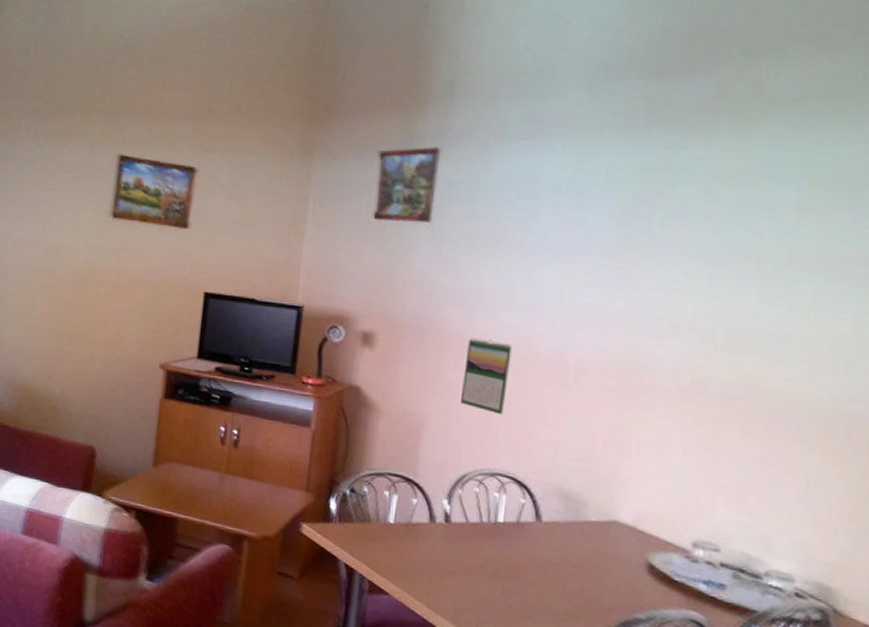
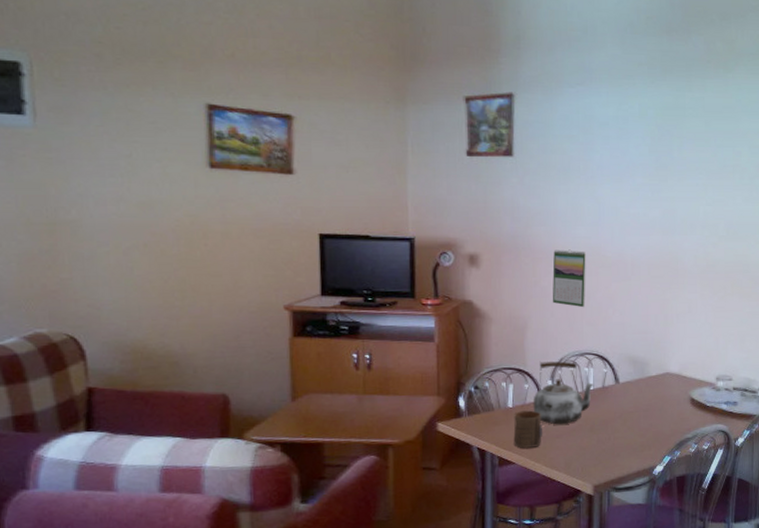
cup: none [390,530,430,581] -> present [513,410,542,448]
kettle: none [419,473,506,560] -> present [533,361,594,425]

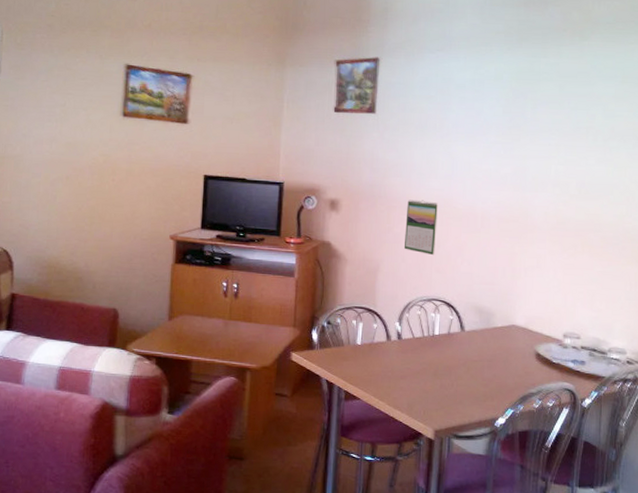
cup: present [513,410,542,448] -> none [360,349,388,386]
kettle: present [533,361,594,425] -> none [380,303,440,366]

